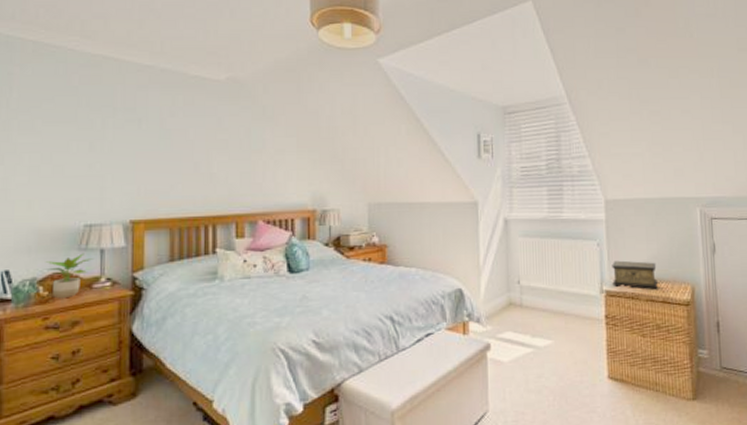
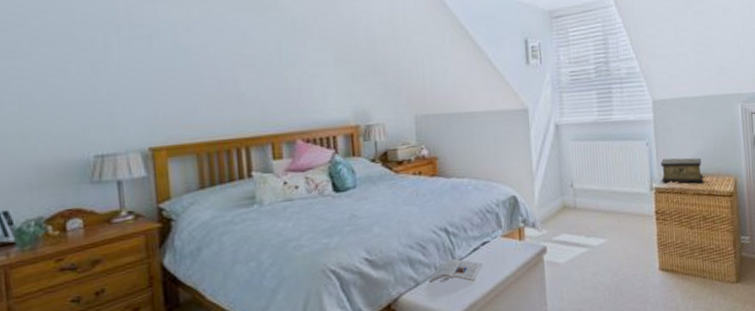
potted plant: present [45,253,93,299] -> none [51,186,110,238]
magazine: none [372,347,425,373] -> present [428,258,482,283]

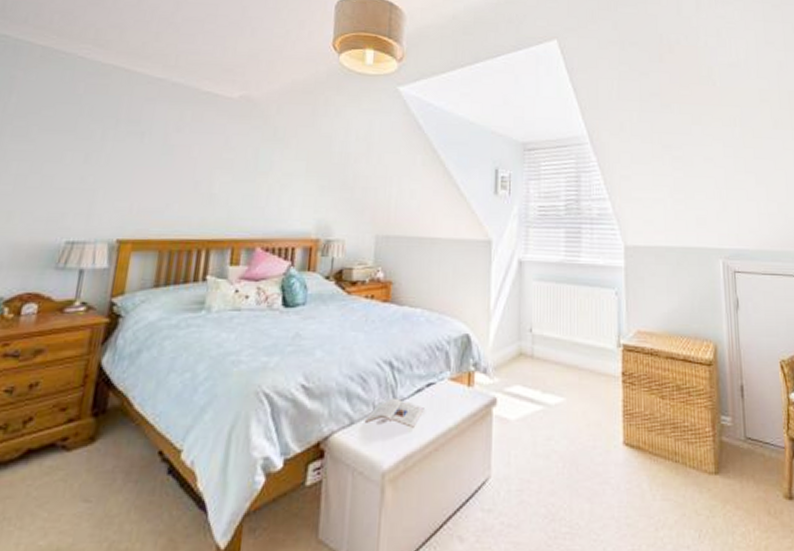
decorative box: present [660,157,703,184] -> none [630,312,678,345]

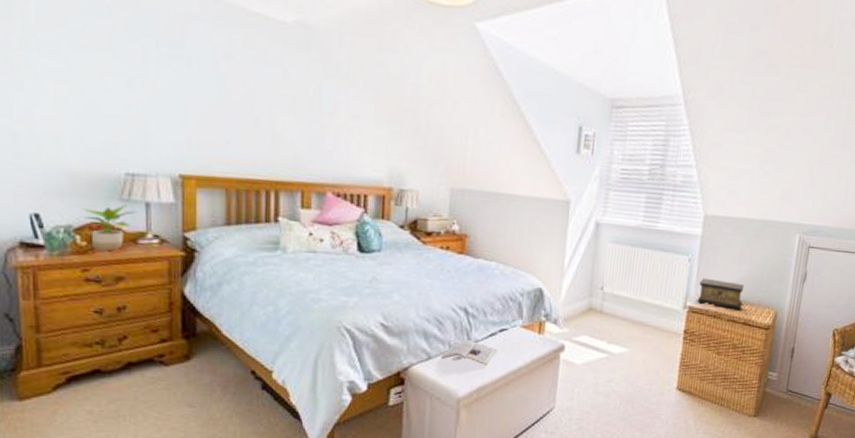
potted plant: none [15,272,70,323] -> present [81,204,137,252]
decorative box: none [630,312,678,345] -> present [697,278,745,310]

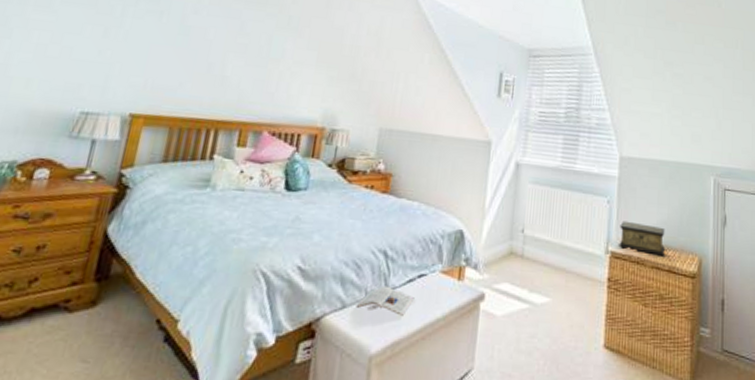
potted plant: present [81,204,137,252] -> none [30,141,82,188]

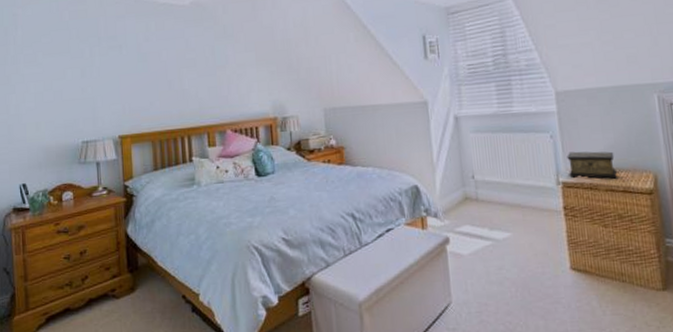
magazine: present [356,285,415,316] -> none [338,243,387,266]

